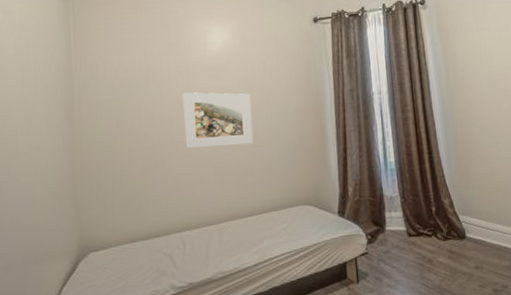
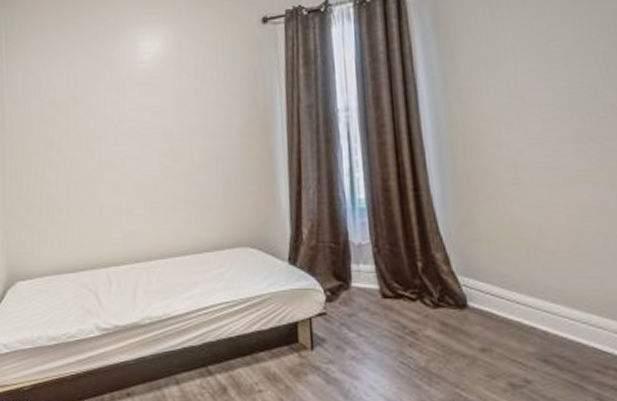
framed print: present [182,92,253,148] -> none [111,110,187,173]

